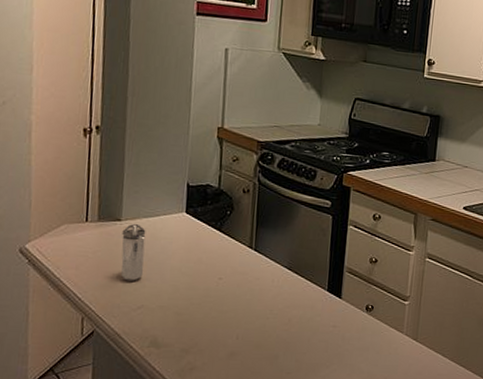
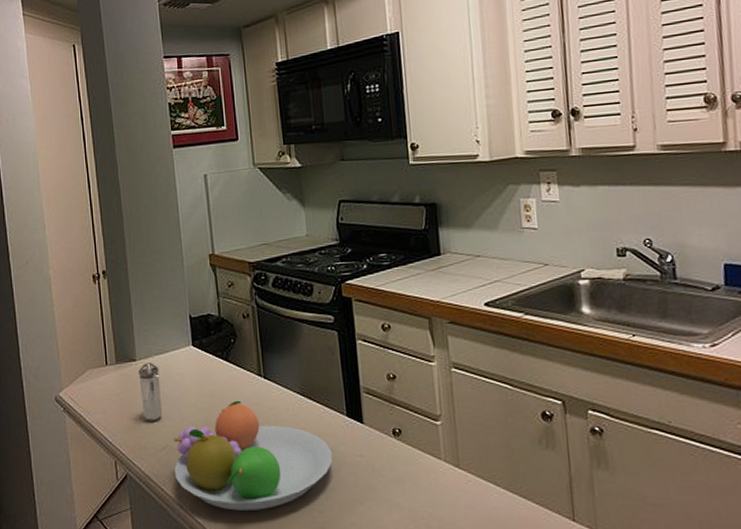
fruit bowl: none [147,268,308,370] -> present [174,400,333,511]

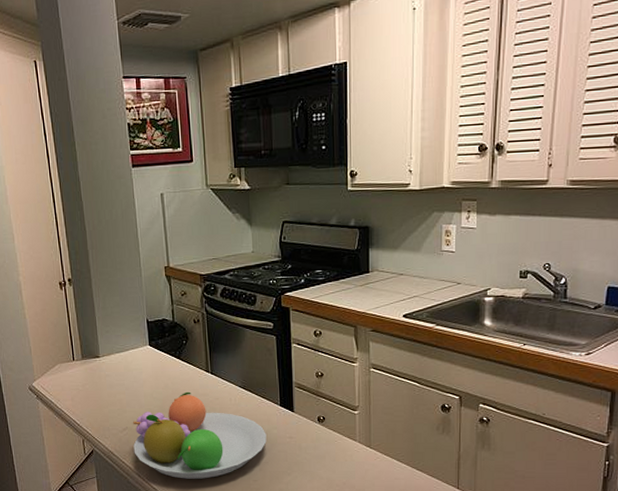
shaker: present [138,361,163,421] -> none [102,358,124,408]

